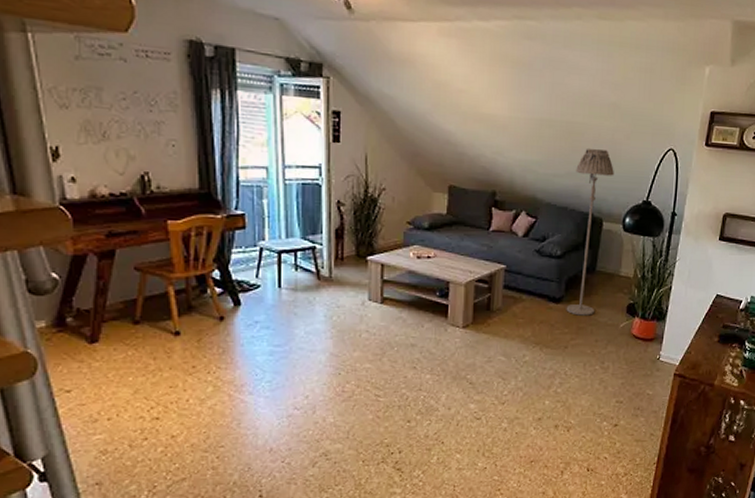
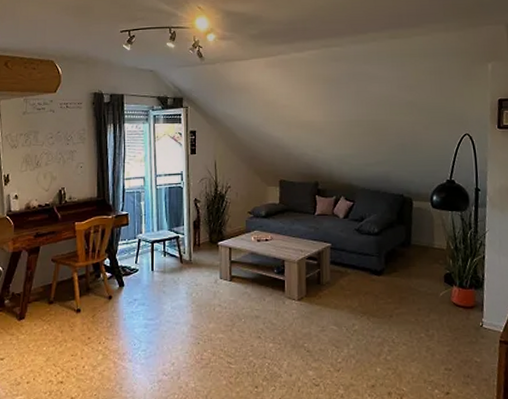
floor lamp: present [566,148,614,316] -> none [384,140,418,286]

